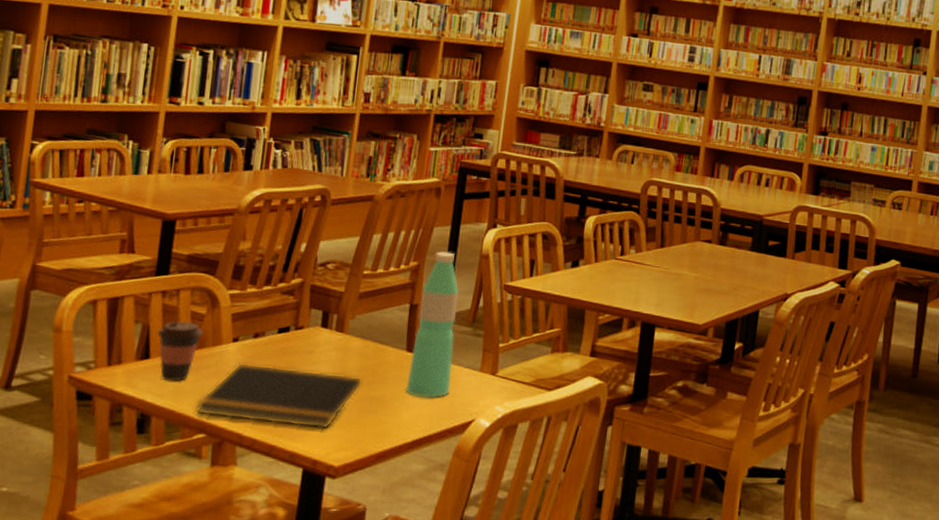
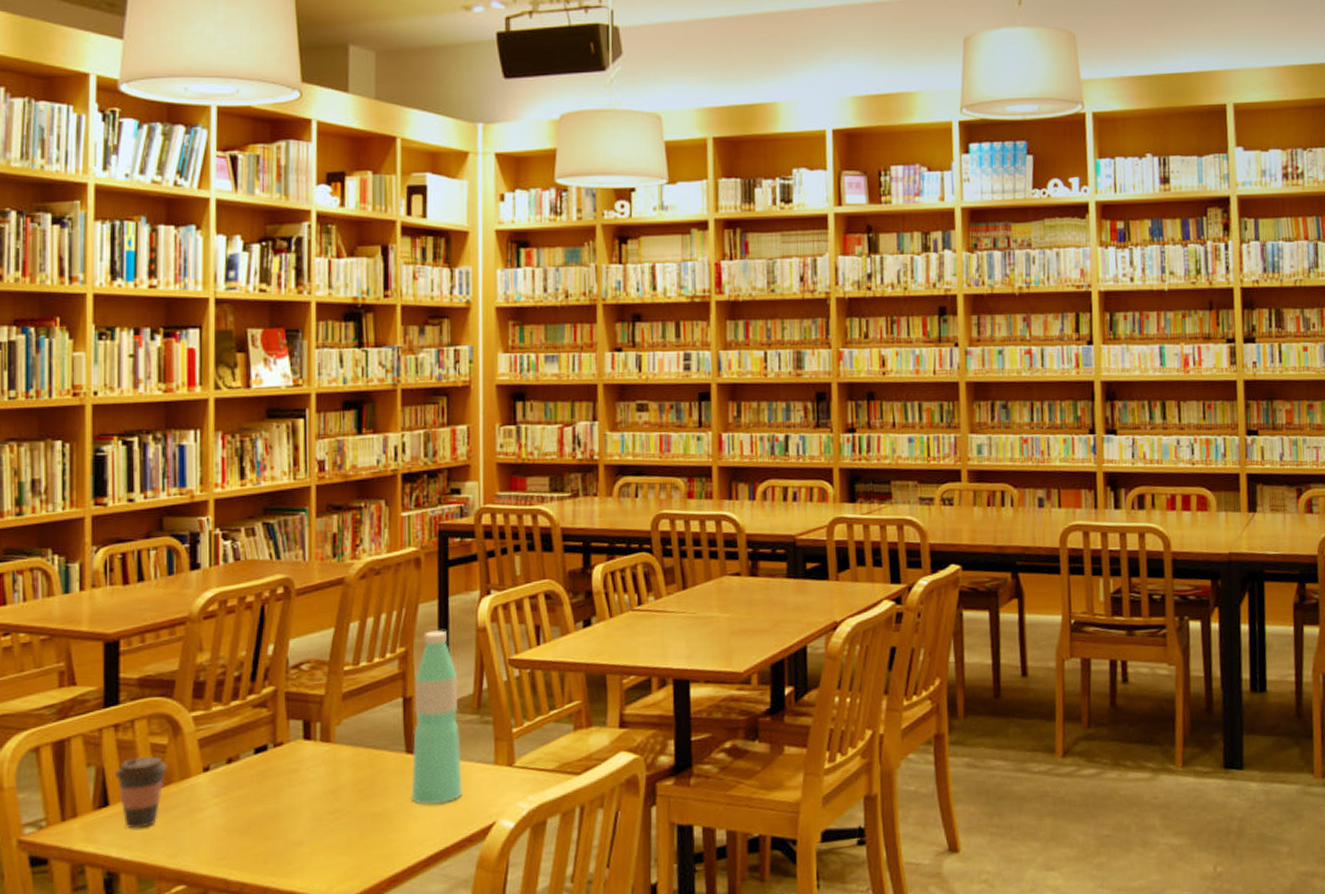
notepad: present [196,362,363,430] -> none [170,791,360,864]

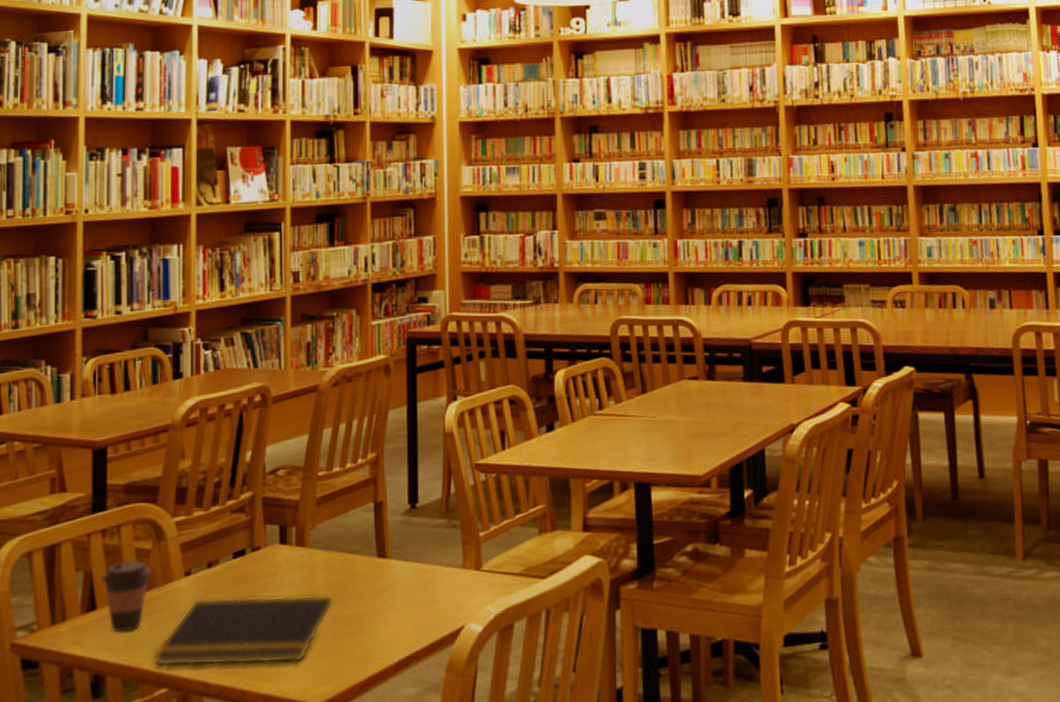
notepad: none [170,791,360,864] -> present [153,594,333,667]
water bottle: present [411,630,463,805] -> none [382,436,432,609]

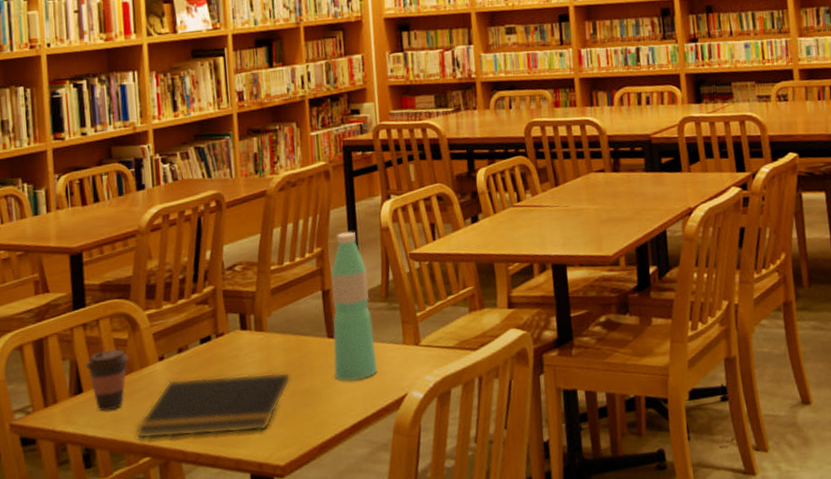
water bottle: none [382,436,432,609] -> present [330,231,378,381]

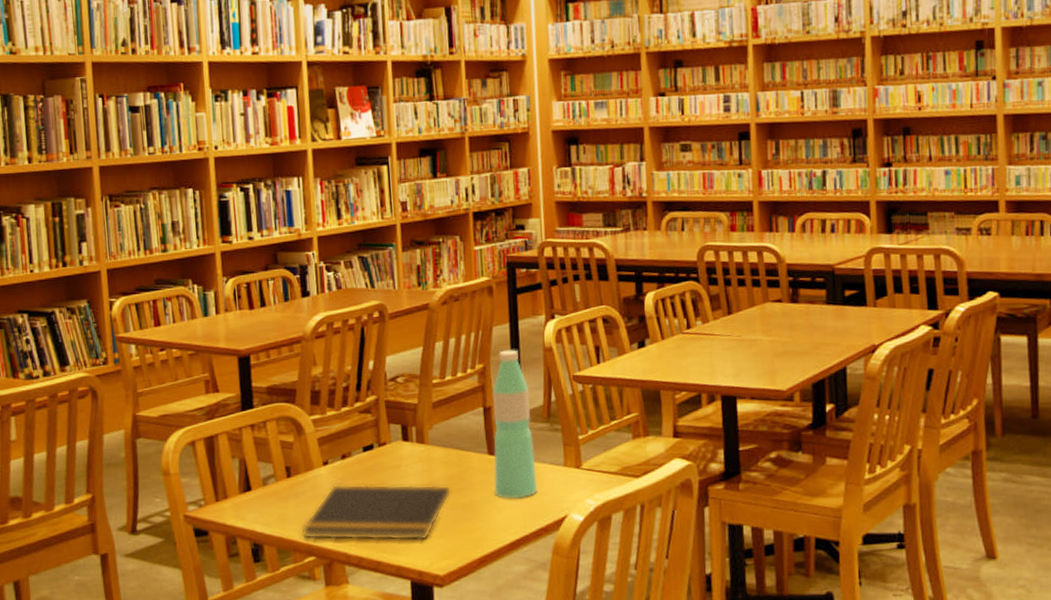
coffee cup: present [85,349,129,412] -> none [253,451,295,510]

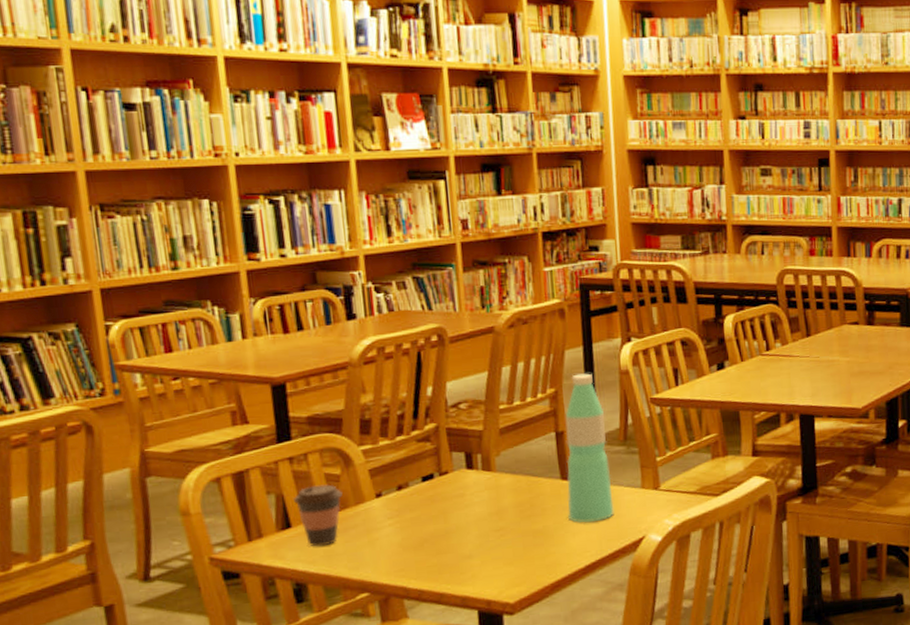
coffee cup: none [253,451,295,510] -> present [292,484,343,547]
notepad: present [301,484,452,541] -> none [352,512,522,576]

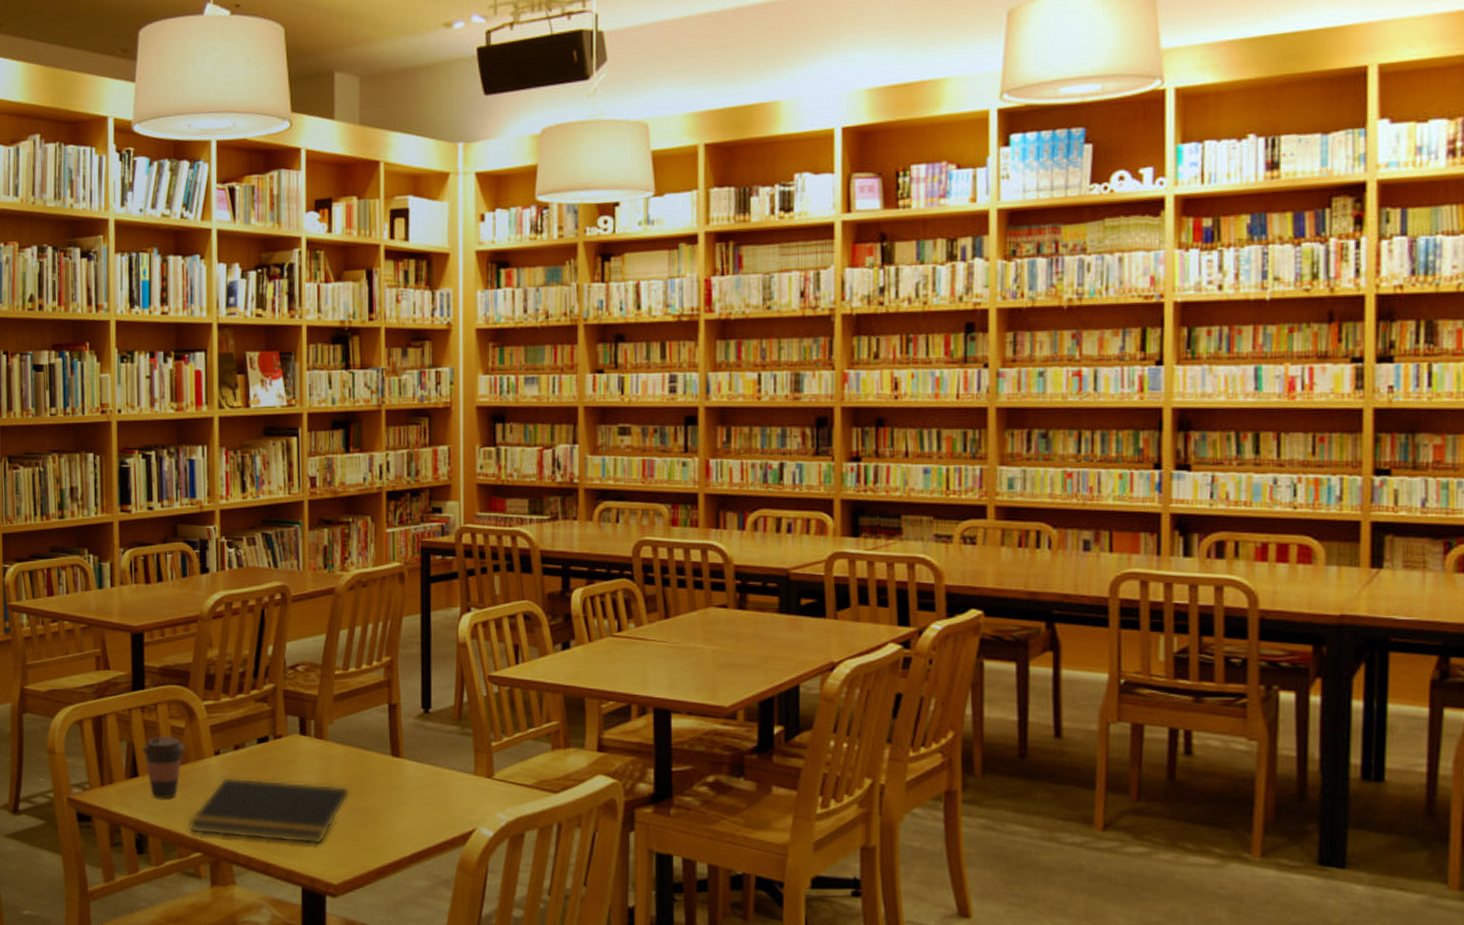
notepad: none [352,512,522,576] -> present [188,776,350,845]
water bottle: present [565,373,614,523] -> none [396,643,444,807]

